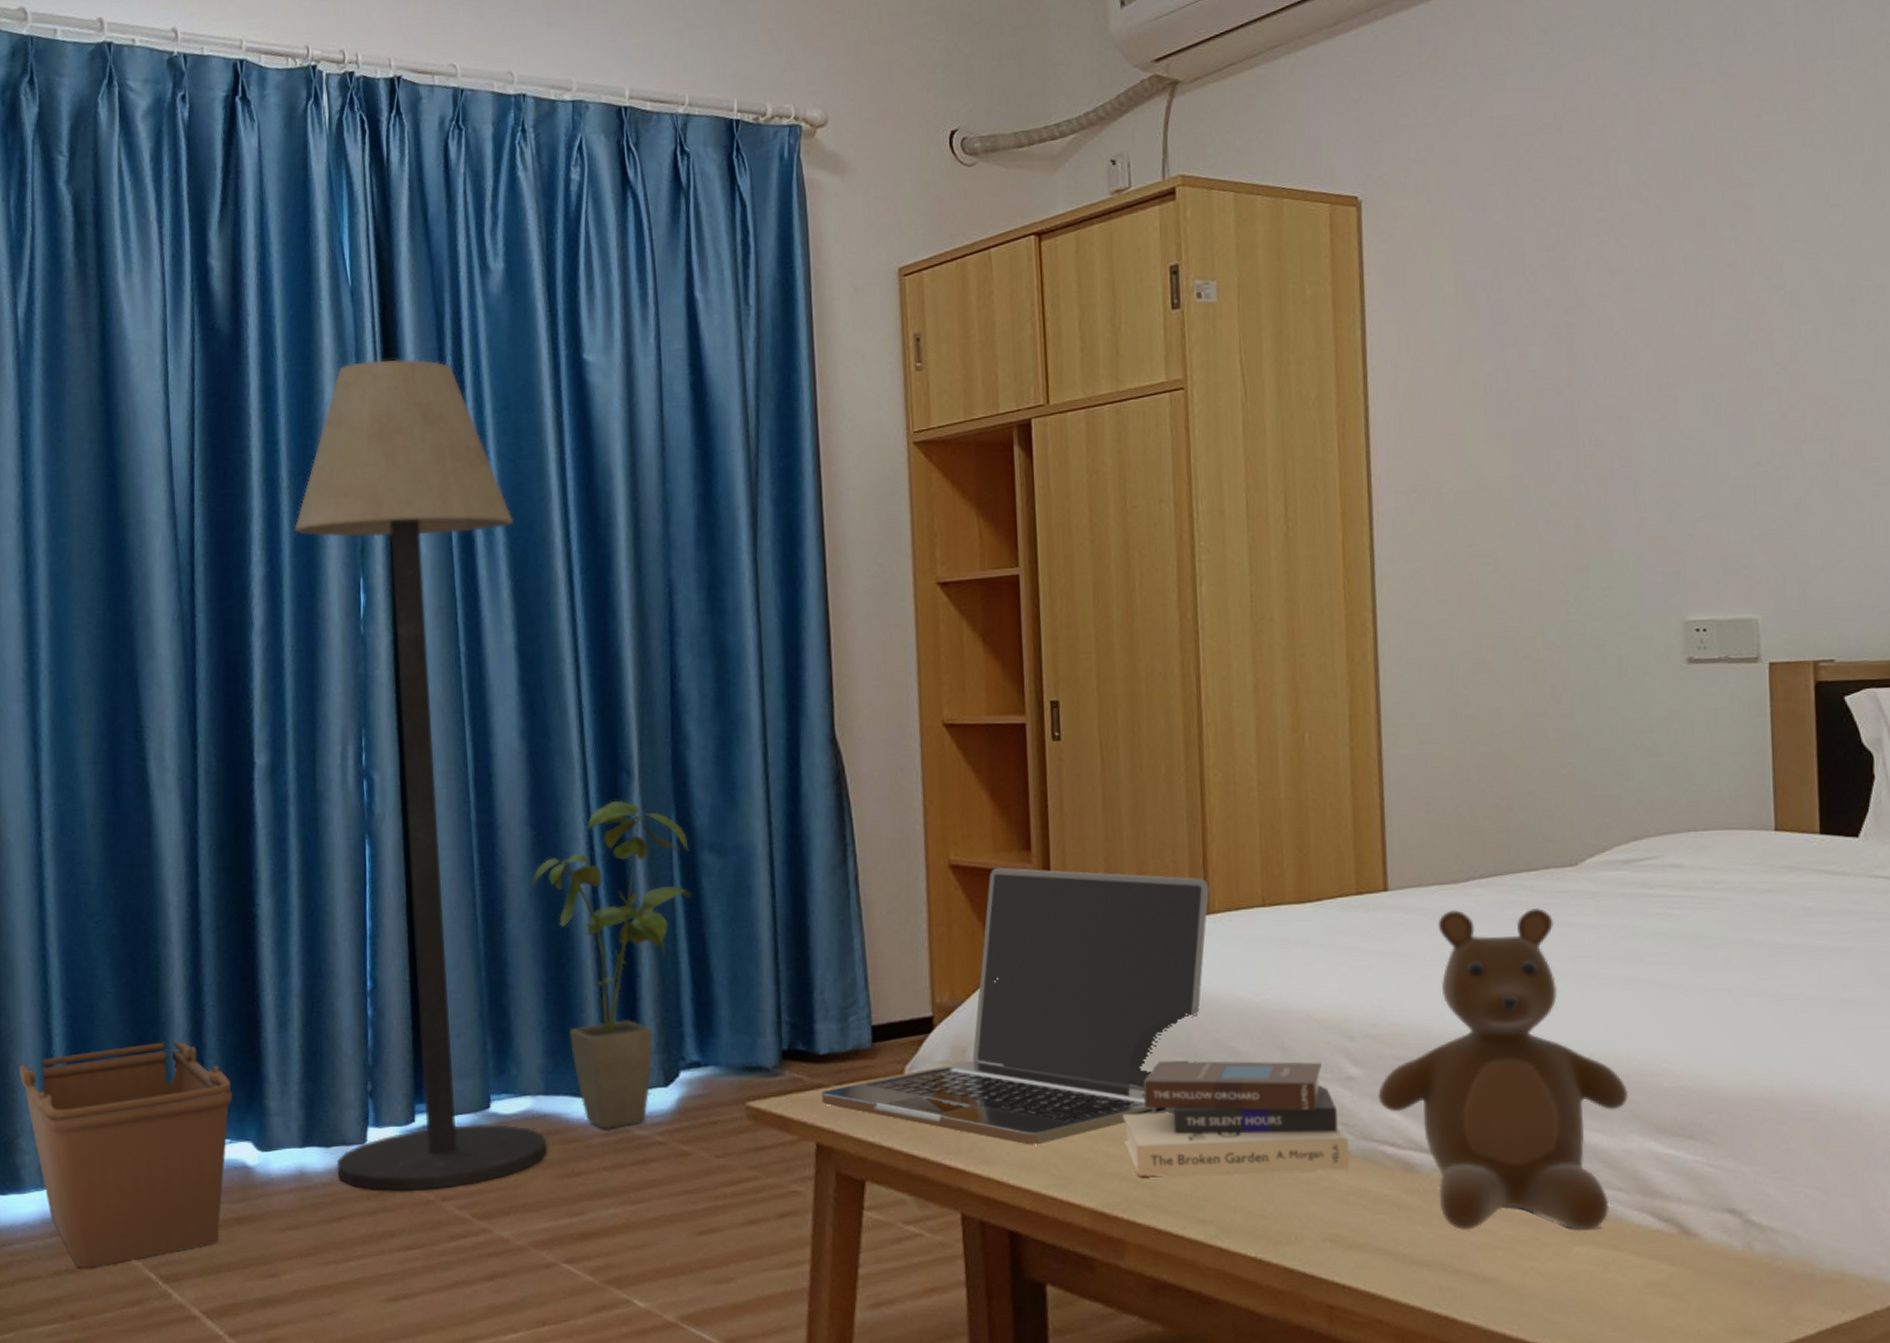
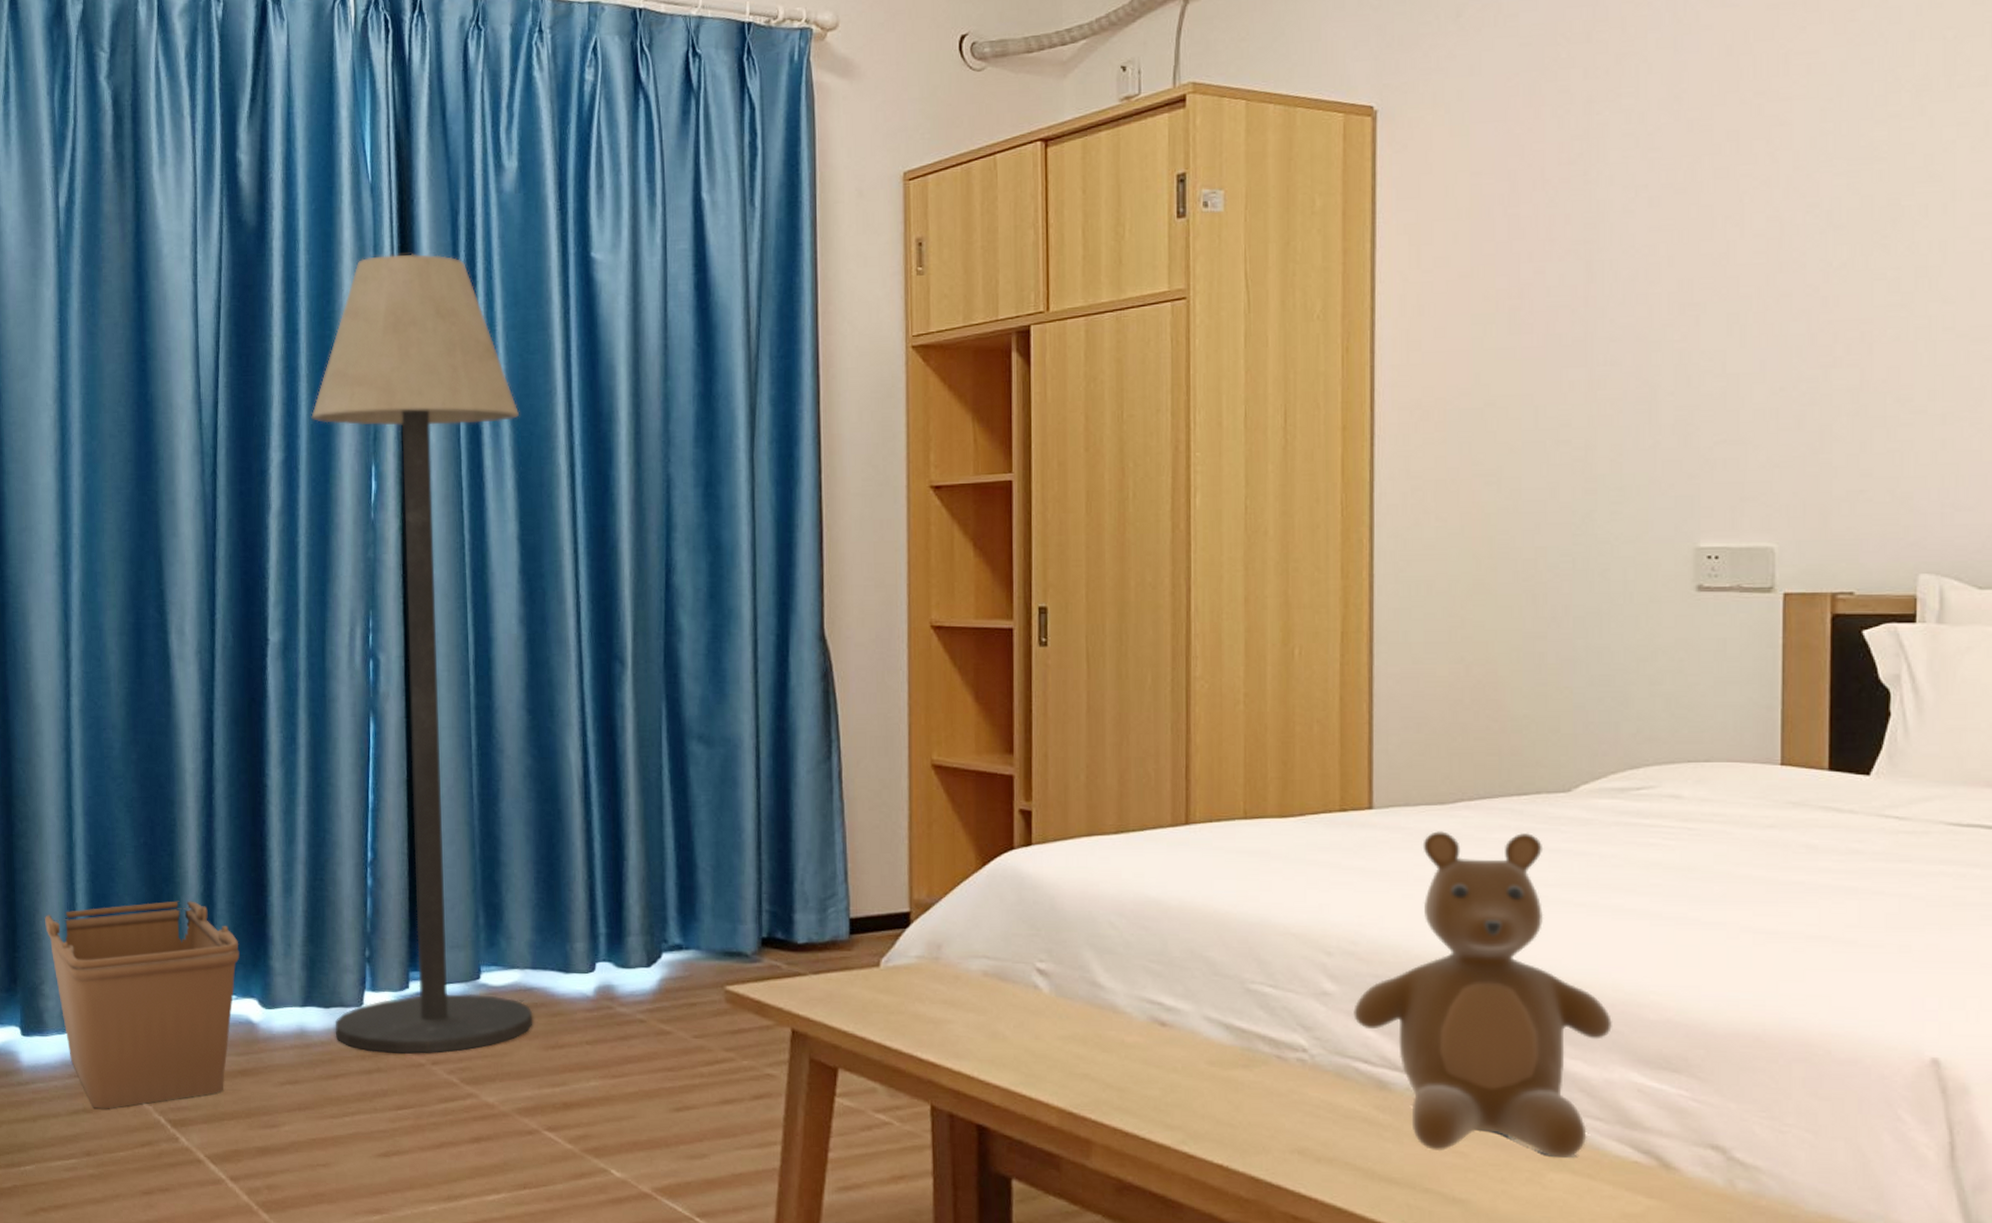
house plant: present [530,800,692,1130] -> none [525,688,679,1006]
laptop: present [822,867,1209,1145] -> none [799,769,1190,1043]
books: present [1122,1061,1350,1178] -> none [1094,968,1322,1084]

